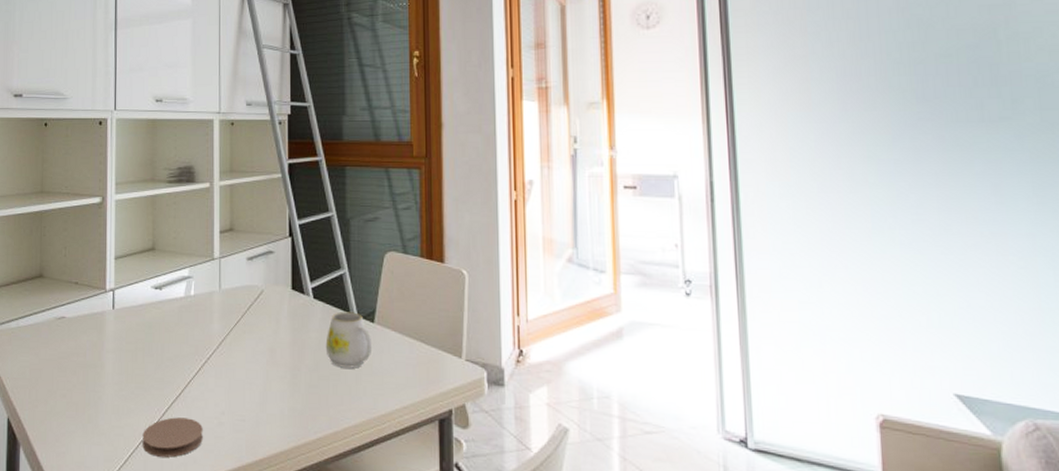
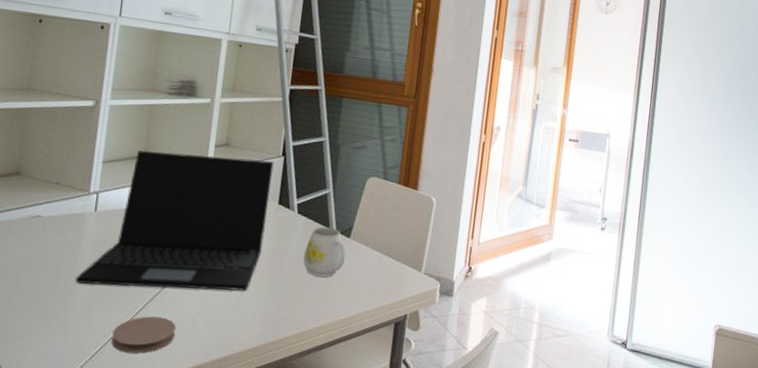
laptop: none [102,243,282,387] -> present [75,151,274,291]

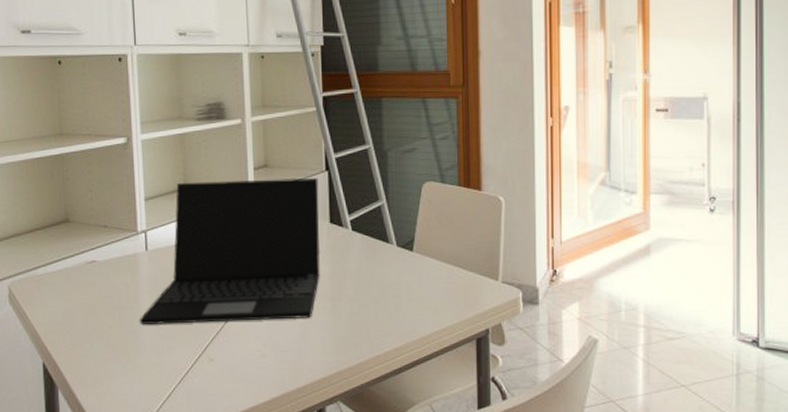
coaster: present [111,316,176,354] -> none [184,352,246,390]
mug: present [303,226,346,277] -> none [365,242,412,296]

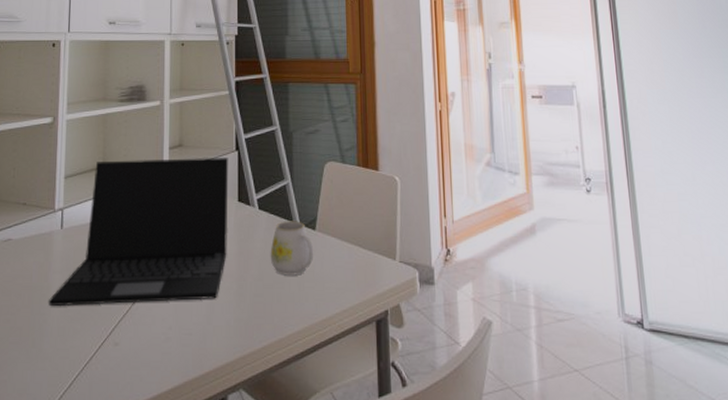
mug: none [365,242,412,296] -> present [270,221,314,276]

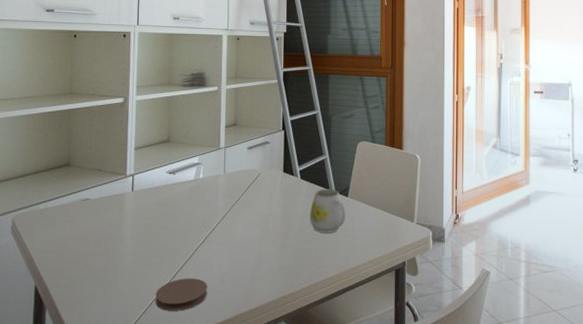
laptop: present [47,158,229,307] -> none [121,135,276,255]
coaster: none [88,335,150,378] -> present [155,278,207,311]

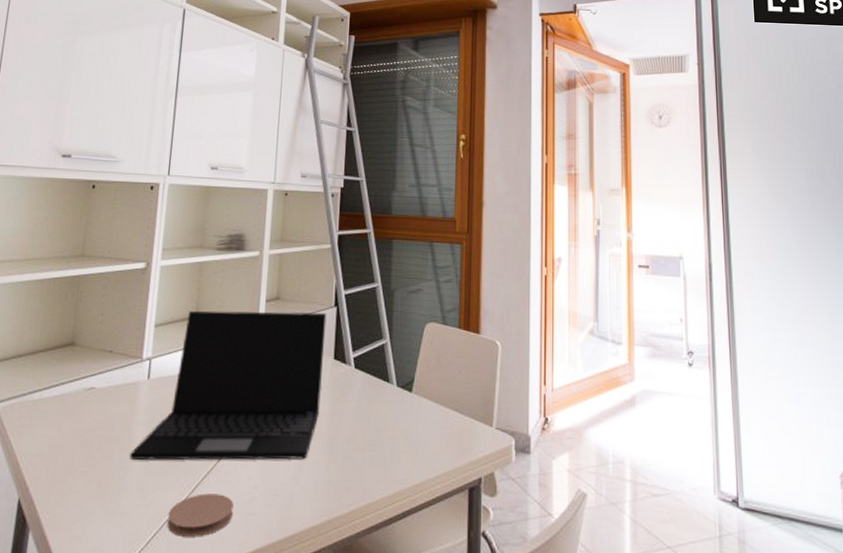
laptop: none [121,135,276,255] -> present [129,310,327,461]
mug: present [309,189,346,233] -> none [363,381,409,438]

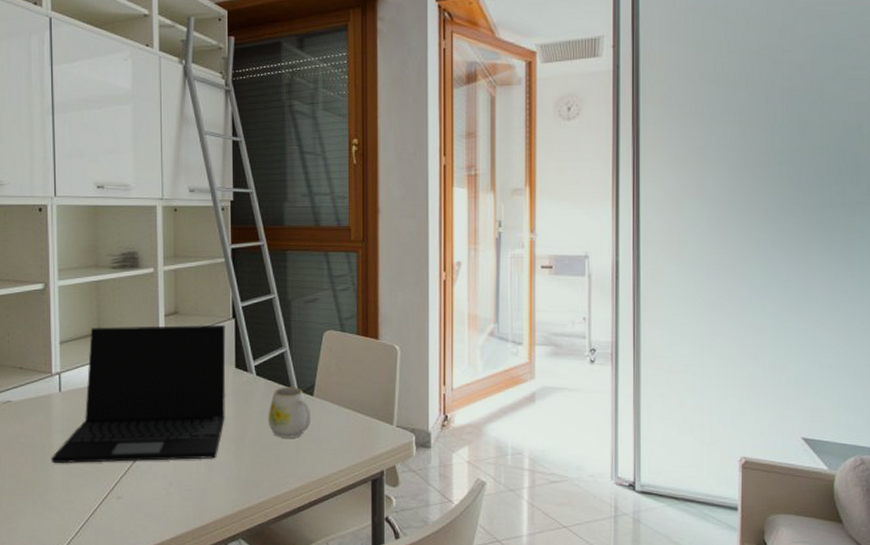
coaster: present [167,493,234,537] -> none [93,490,152,527]
mug: none [363,381,409,438] -> present [268,387,312,438]

